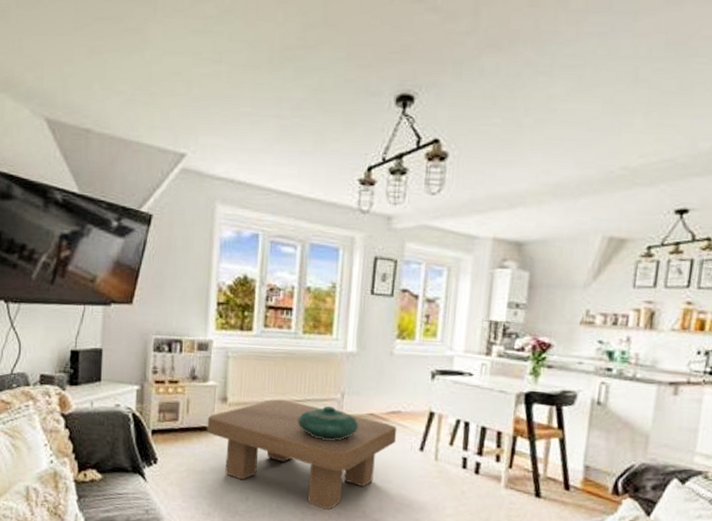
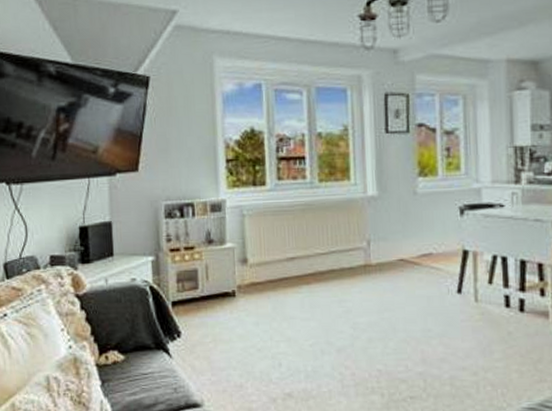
coffee table: present [207,399,397,510] -> none [229,254,431,367]
decorative bowl: present [297,405,360,441] -> none [324,255,390,292]

